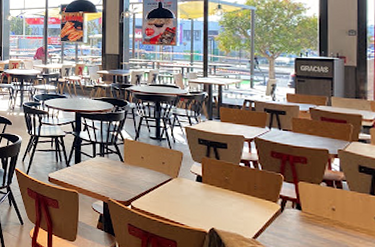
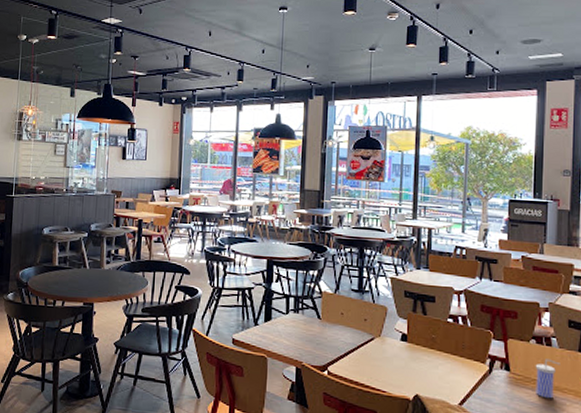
beverage cup: none [326,200,352,236] -> present [535,359,560,399]

